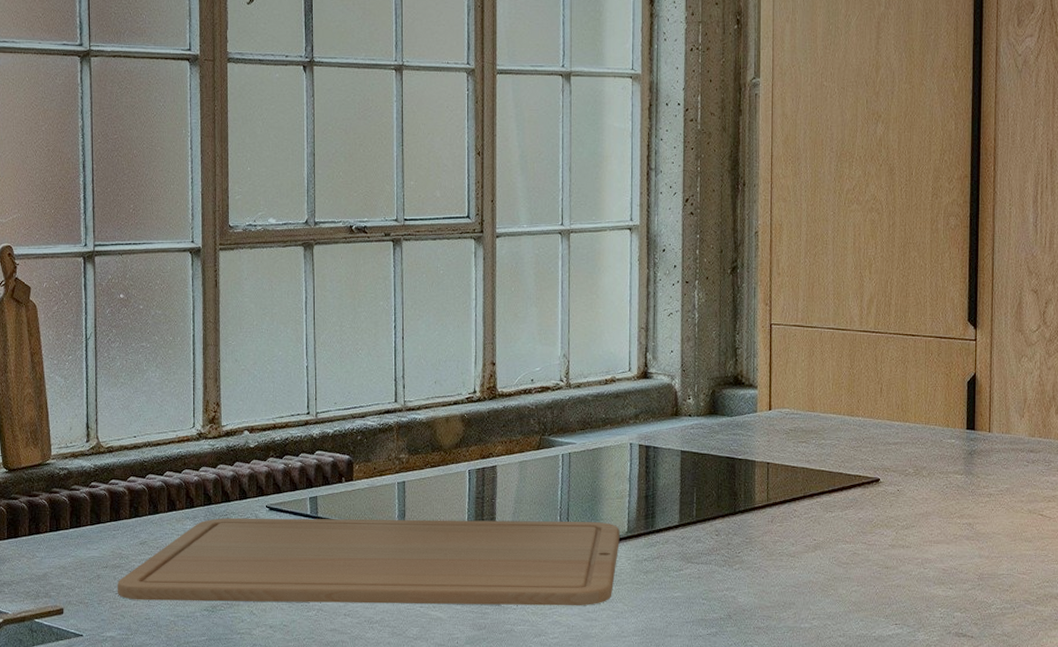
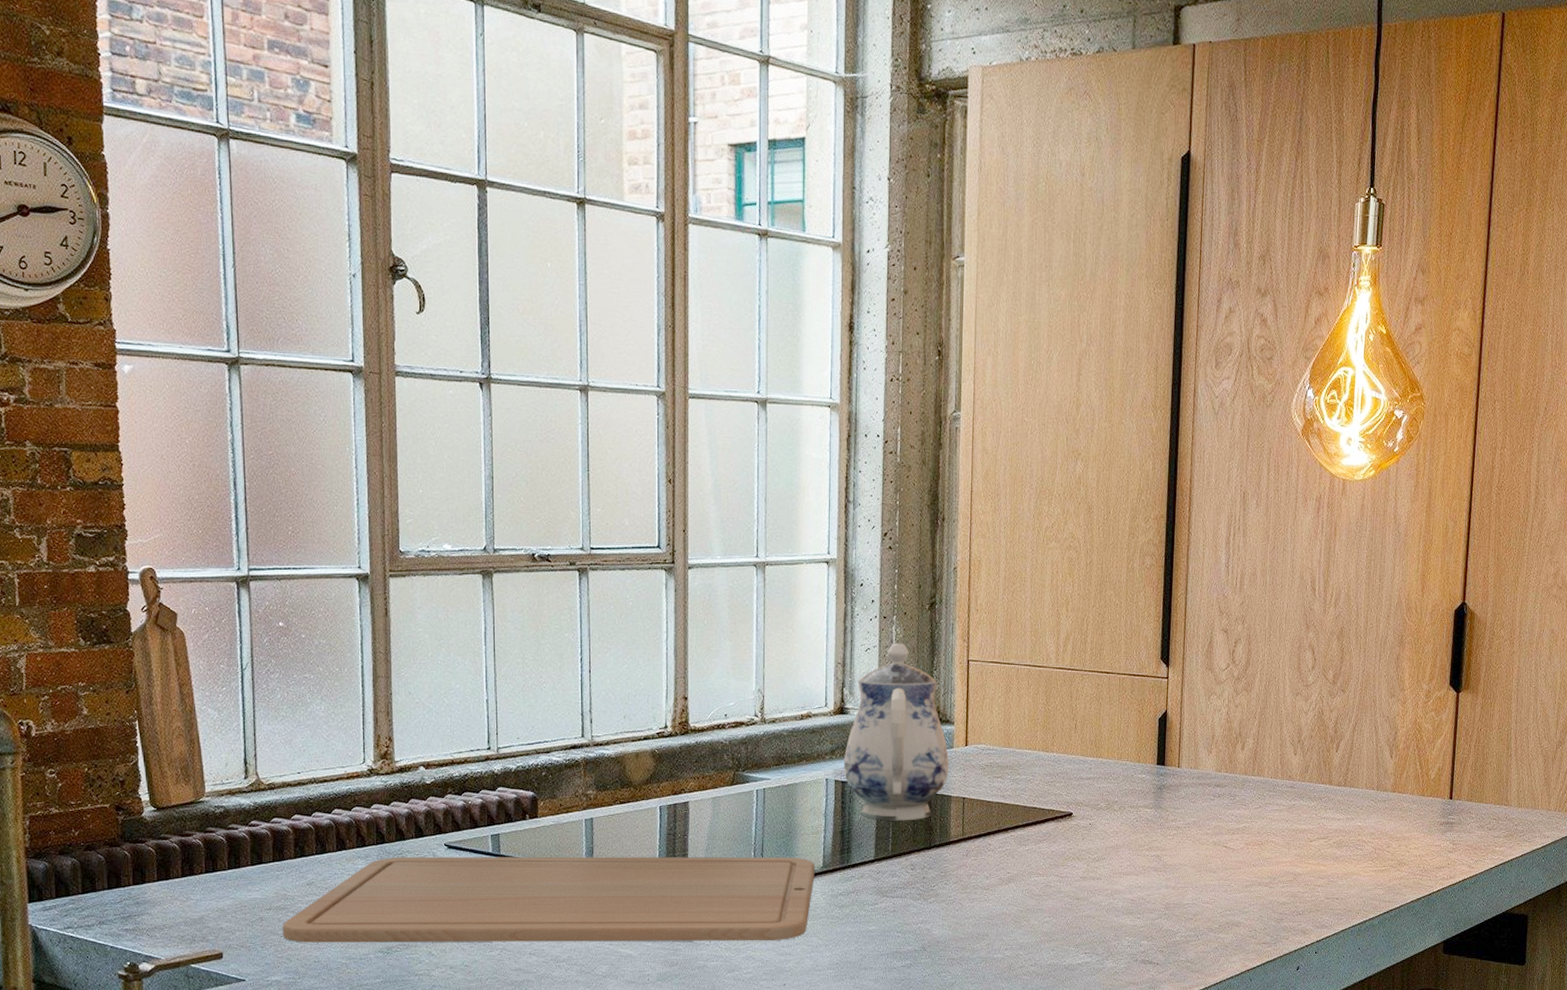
teapot: none [647,307,754,486] -> present [843,643,950,821]

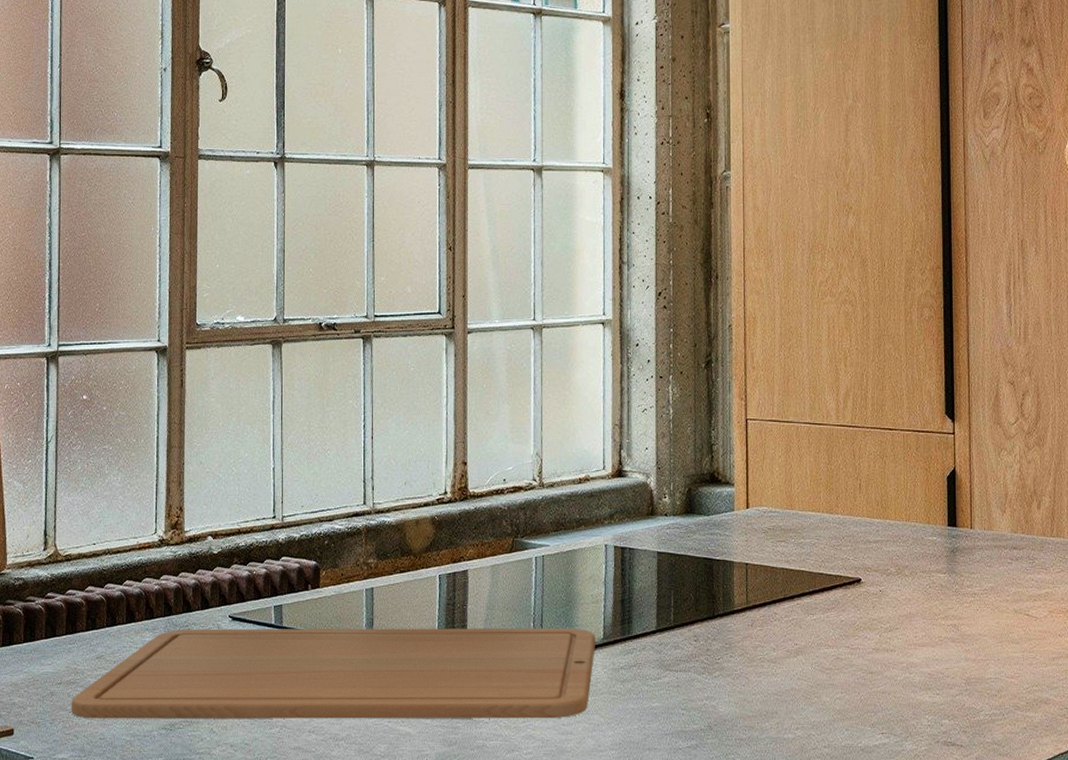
teapot: present [843,643,950,821] -> none [622,403,731,589]

